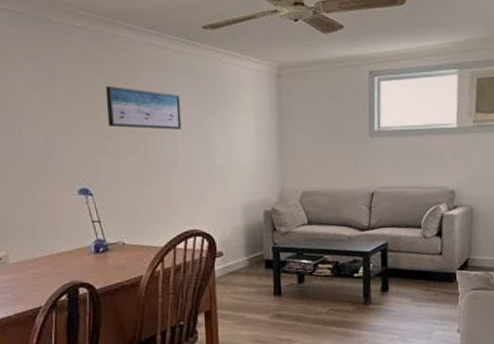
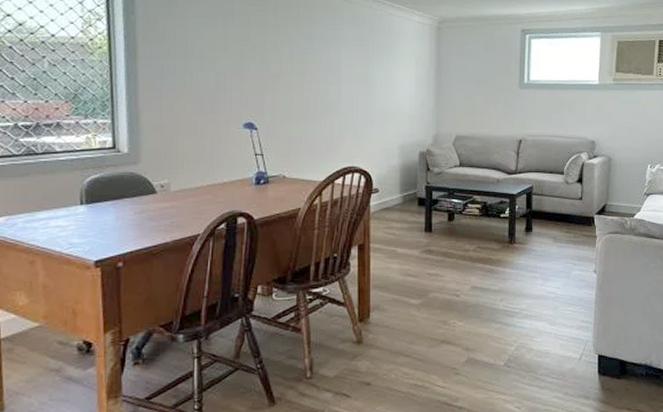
wall art: present [105,86,181,130] -> none [276,29,346,72]

